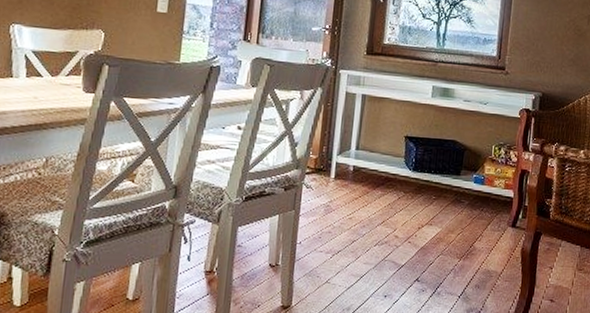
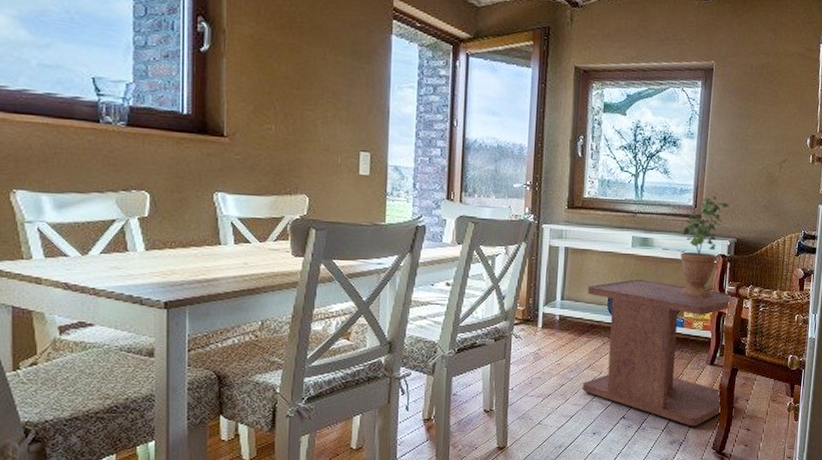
side table: none [375,131,551,295] -> present [583,279,746,427]
potted plant: none [482,46,535,154] -> present [680,194,729,297]

